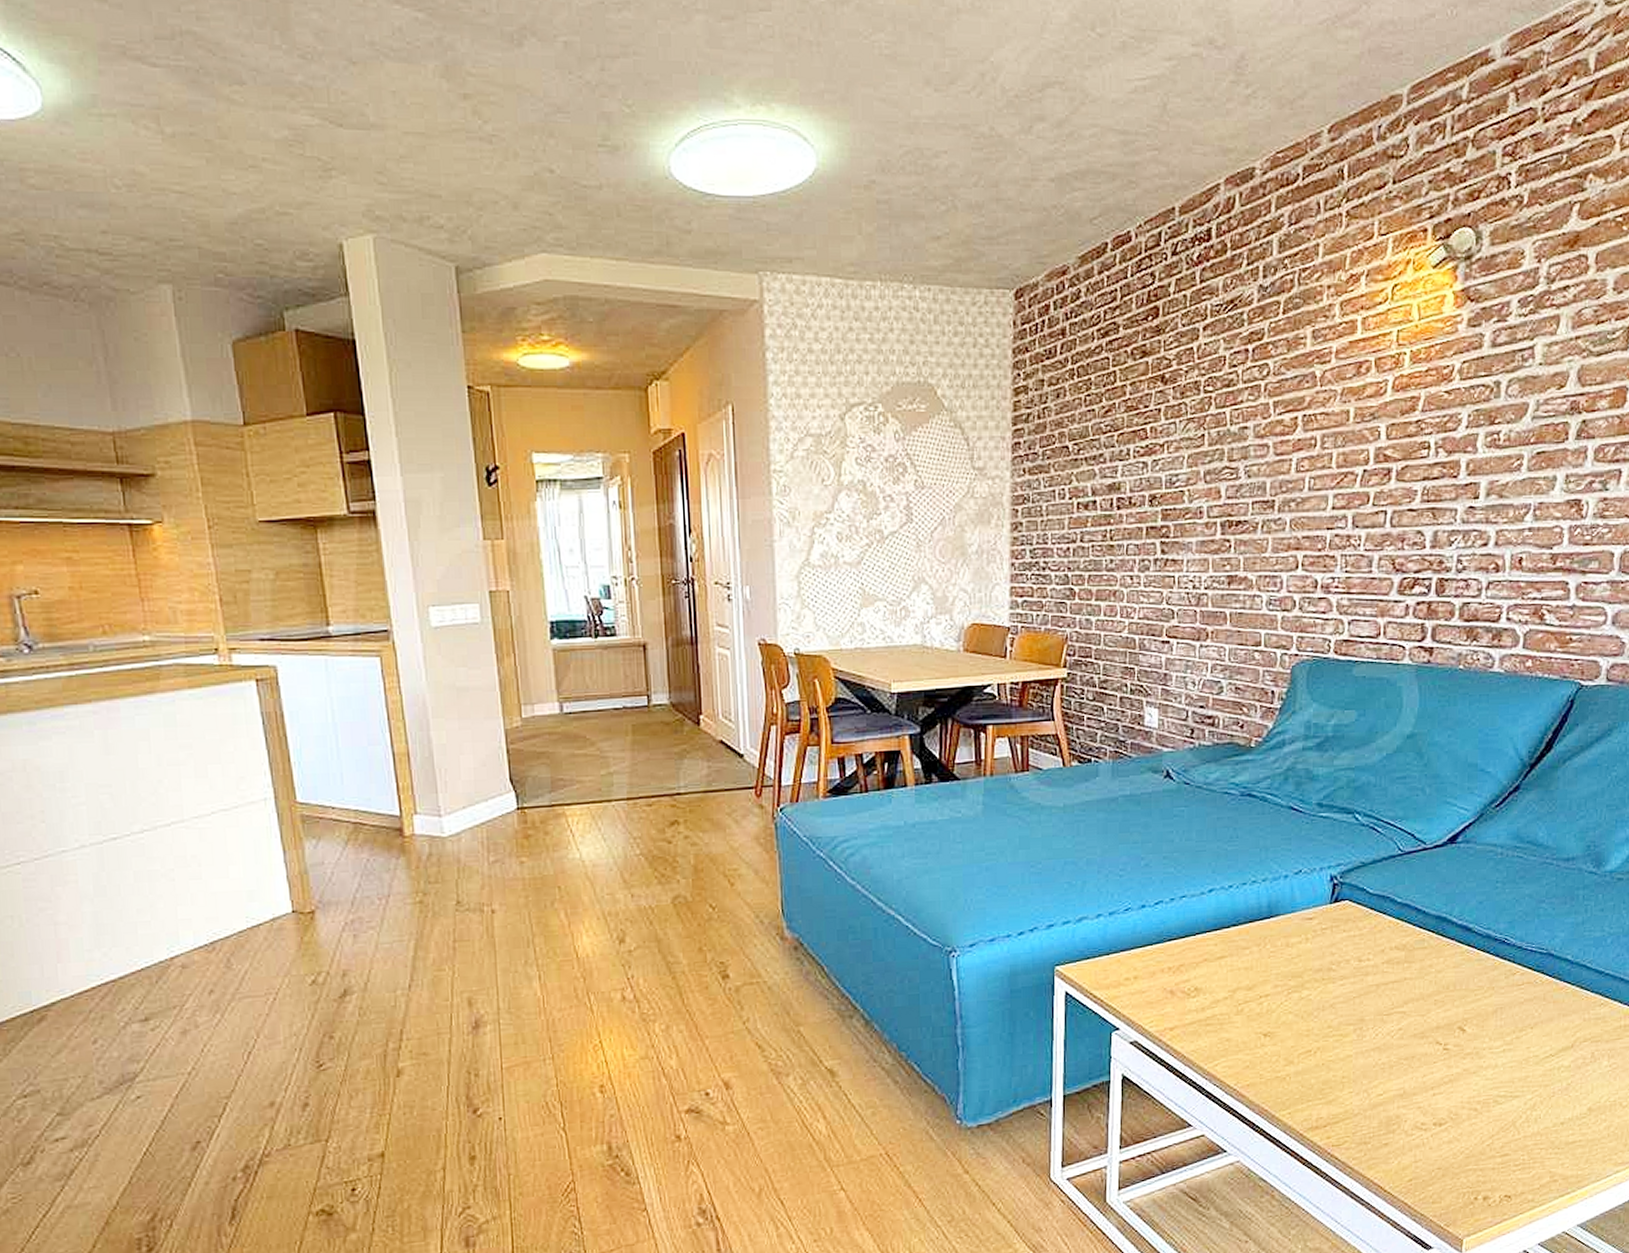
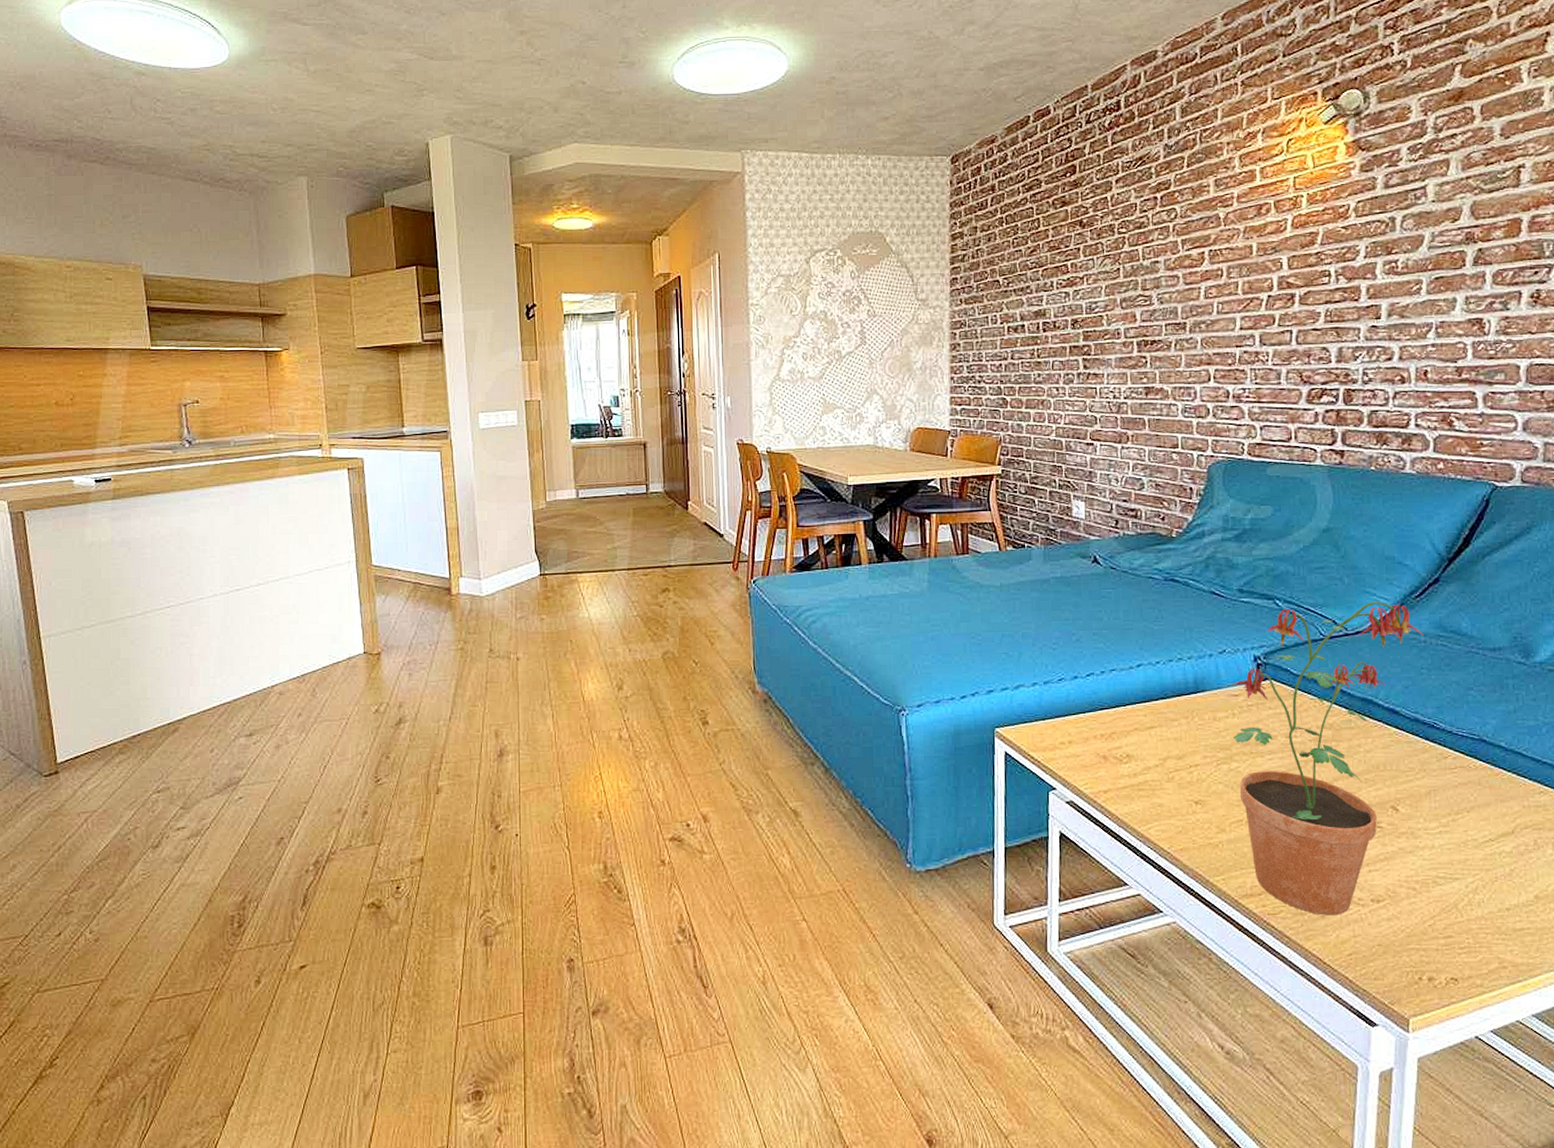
potted plant: none [1305,812,1500,1143] -> present [1232,601,1423,916]

